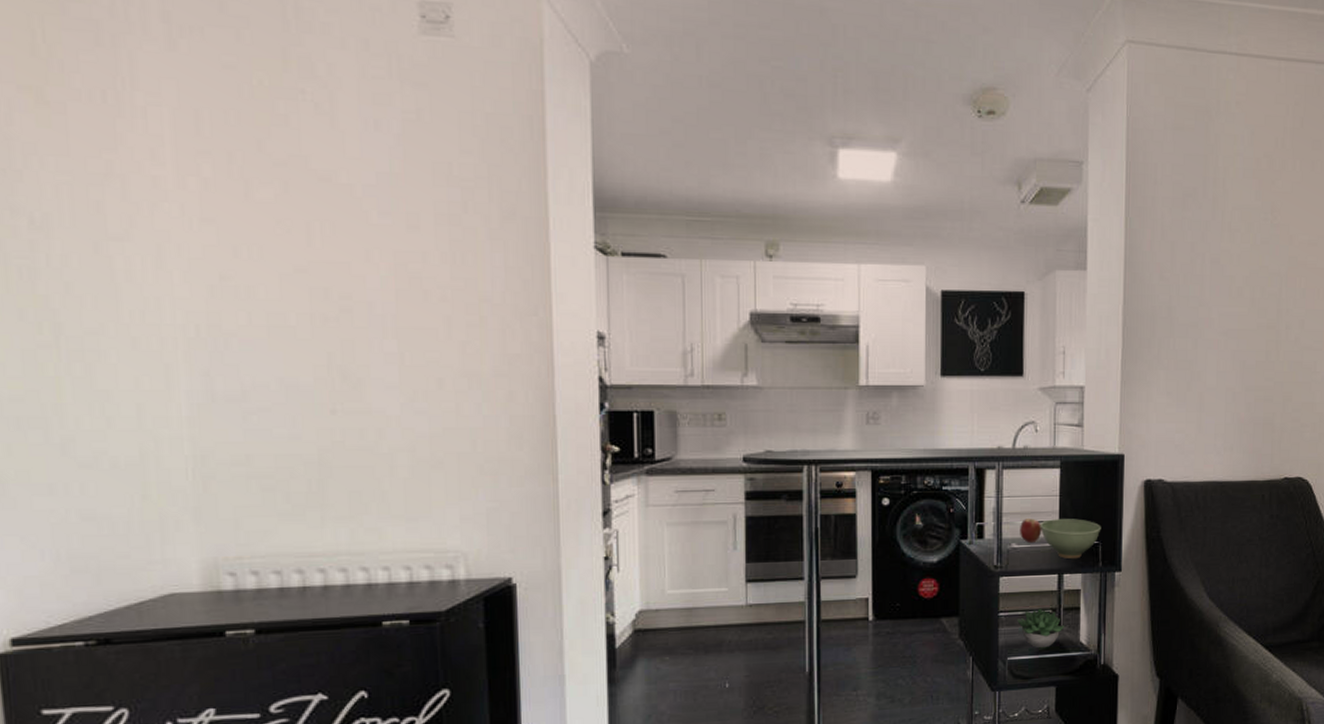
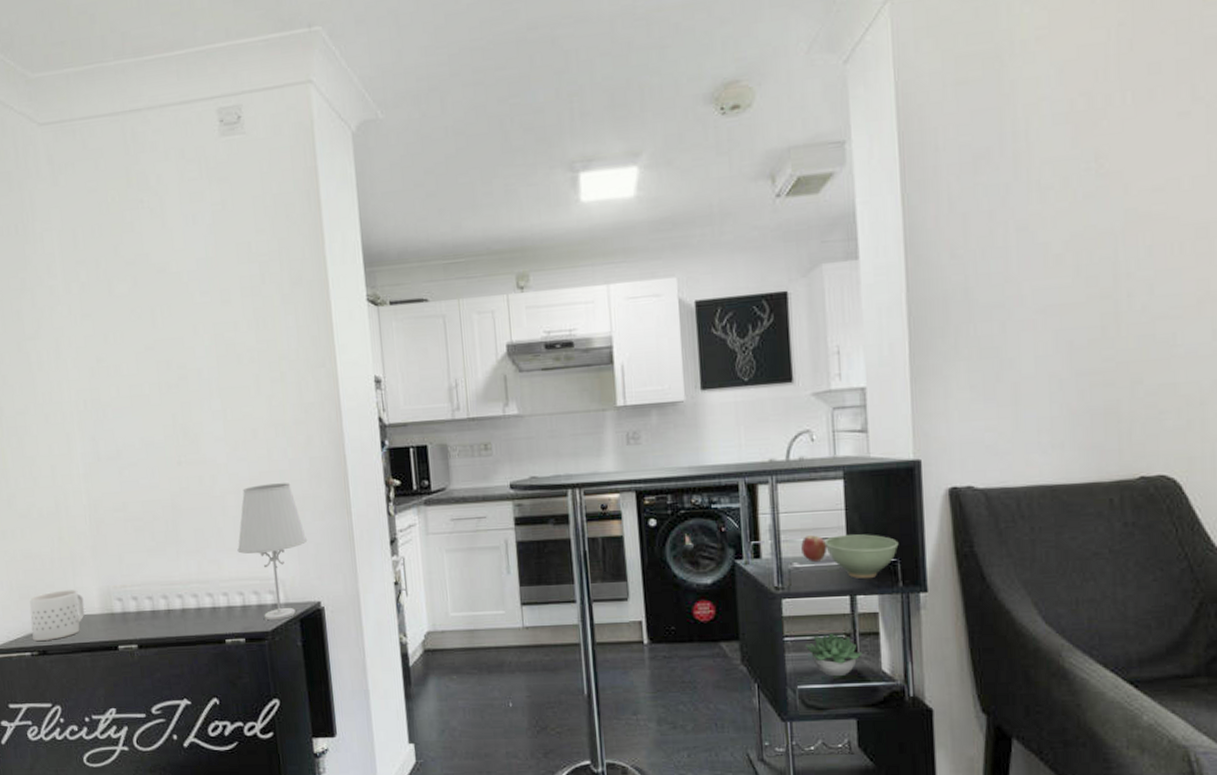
mug: none [86,561,177,627] -> present [29,590,85,641]
table lamp: none [406,442,501,600] -> present [237,483,308,621]

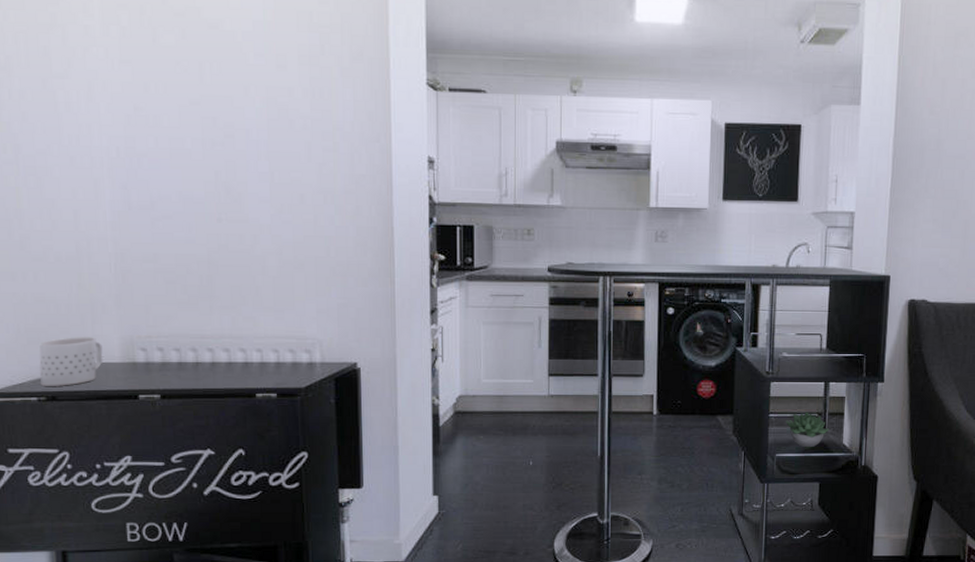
table lamp: present [237,483,308,621] -> none [275,248,349,378]
fruit: present [801,535,828,562] -> none [790,331,811,353]
bowl: present [824,534,899,578] -> none [809,332,866,368]

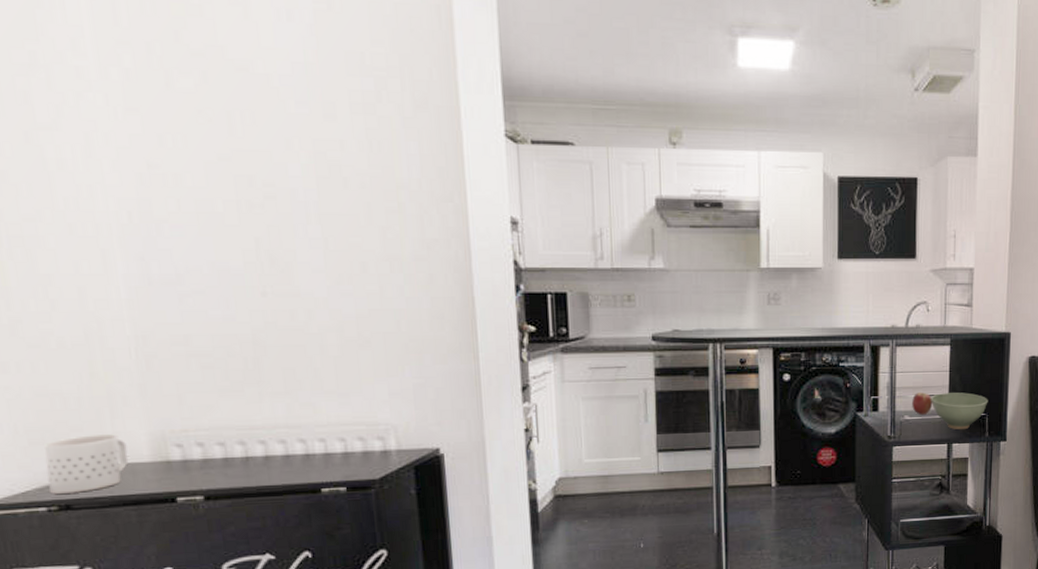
succulent plant: present [786,412,830,448] -> none [909,475,953,511]
fruit: none [790,331,811,353] -> present [912,392,933,415]
bowl: none [809,332,866,368] -> present [931,392,988,429]

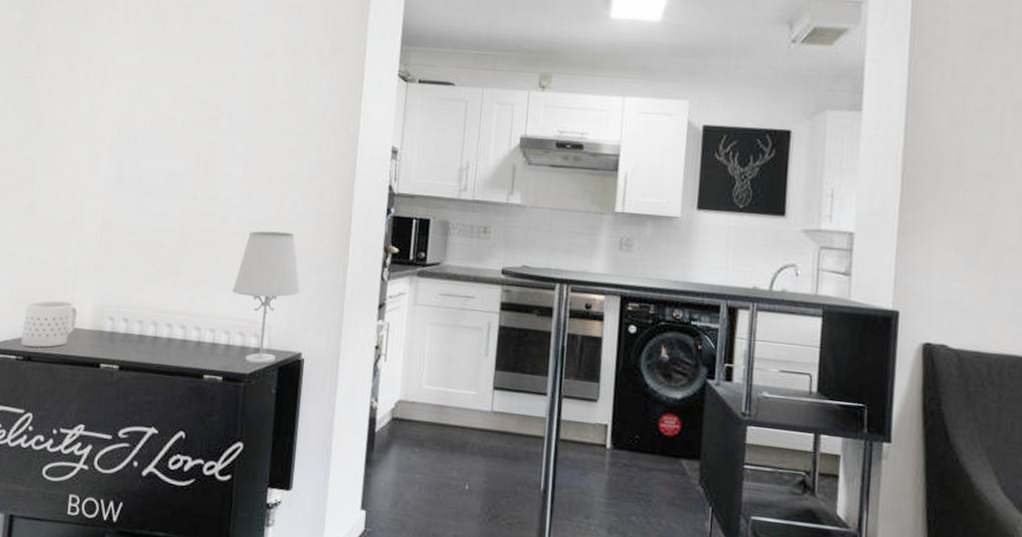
table lamp: none [338,323,426,468] -> present [232,230,301,365]
fruit: present [912,392,933,415] -> none [772,367,798,394]
bowl: present [931,392,988,429] -> none [795,371,868,420]

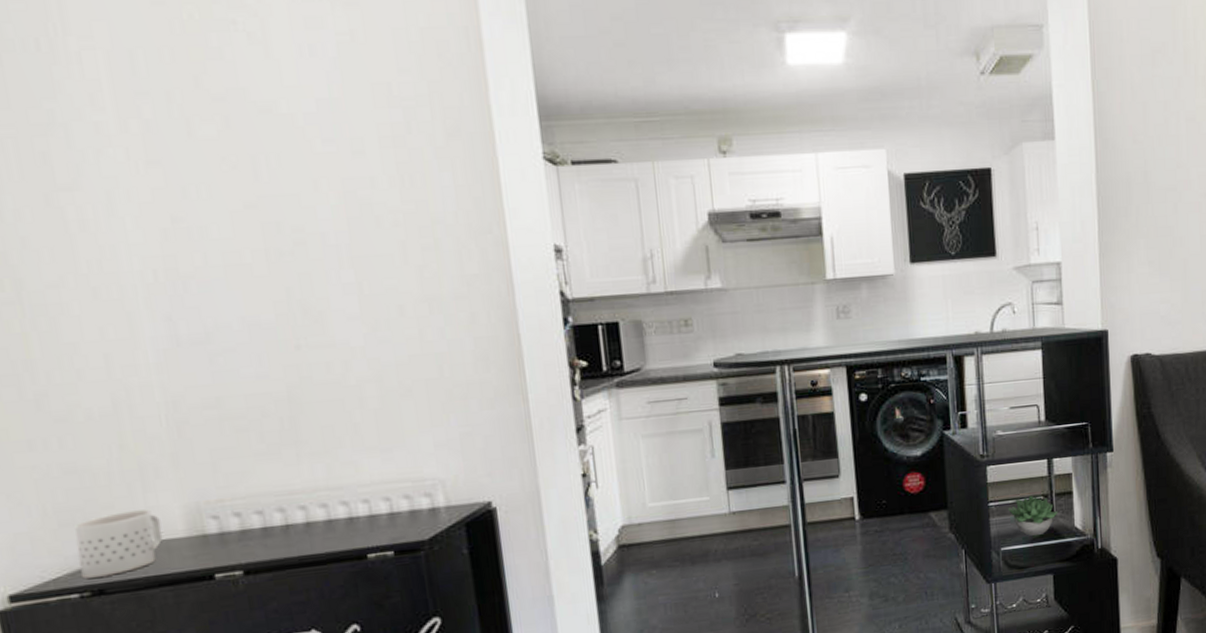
table lamp: present [232,230,301,365] -> none [381,367,474,528]
succulent plant: none [764,468,820,514] -> present [1008,495,1058,536]

